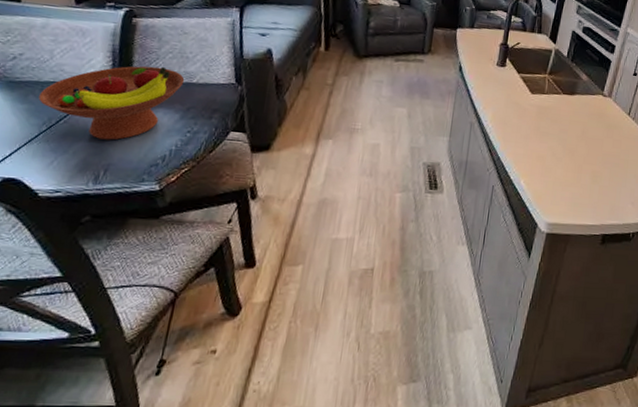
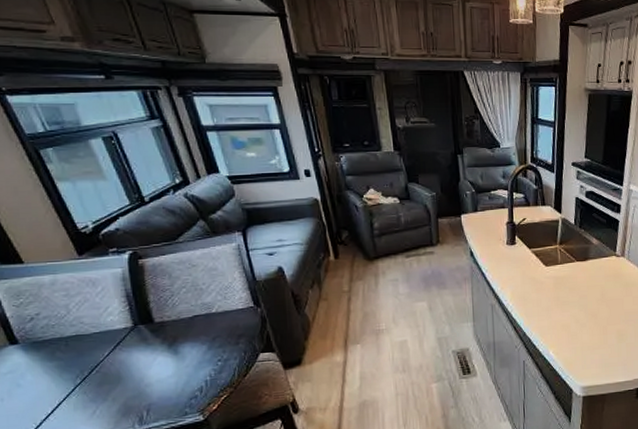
fruit bowl: present [38,66,185,140] -> none [65,302,204,382]

